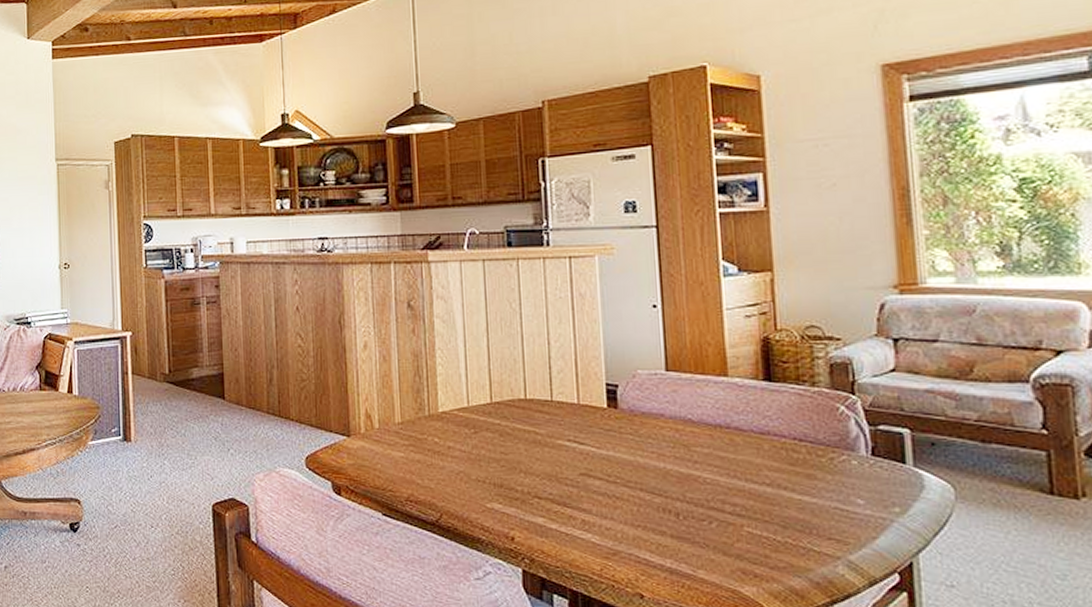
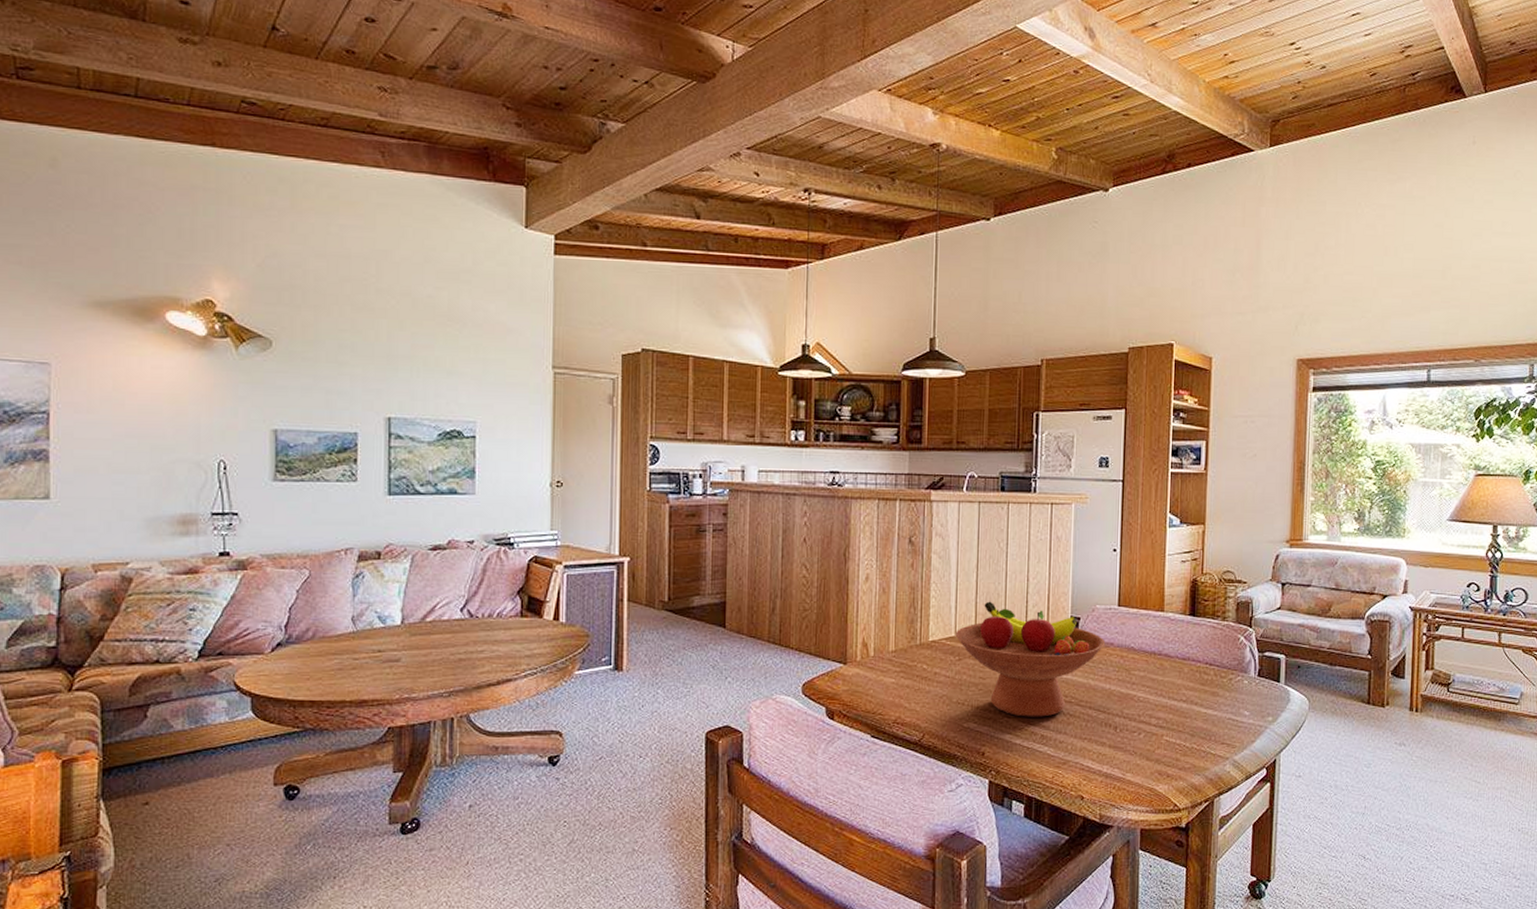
fruit bowl: none [468,368,654,499] -> present [955,601,1106,717]

